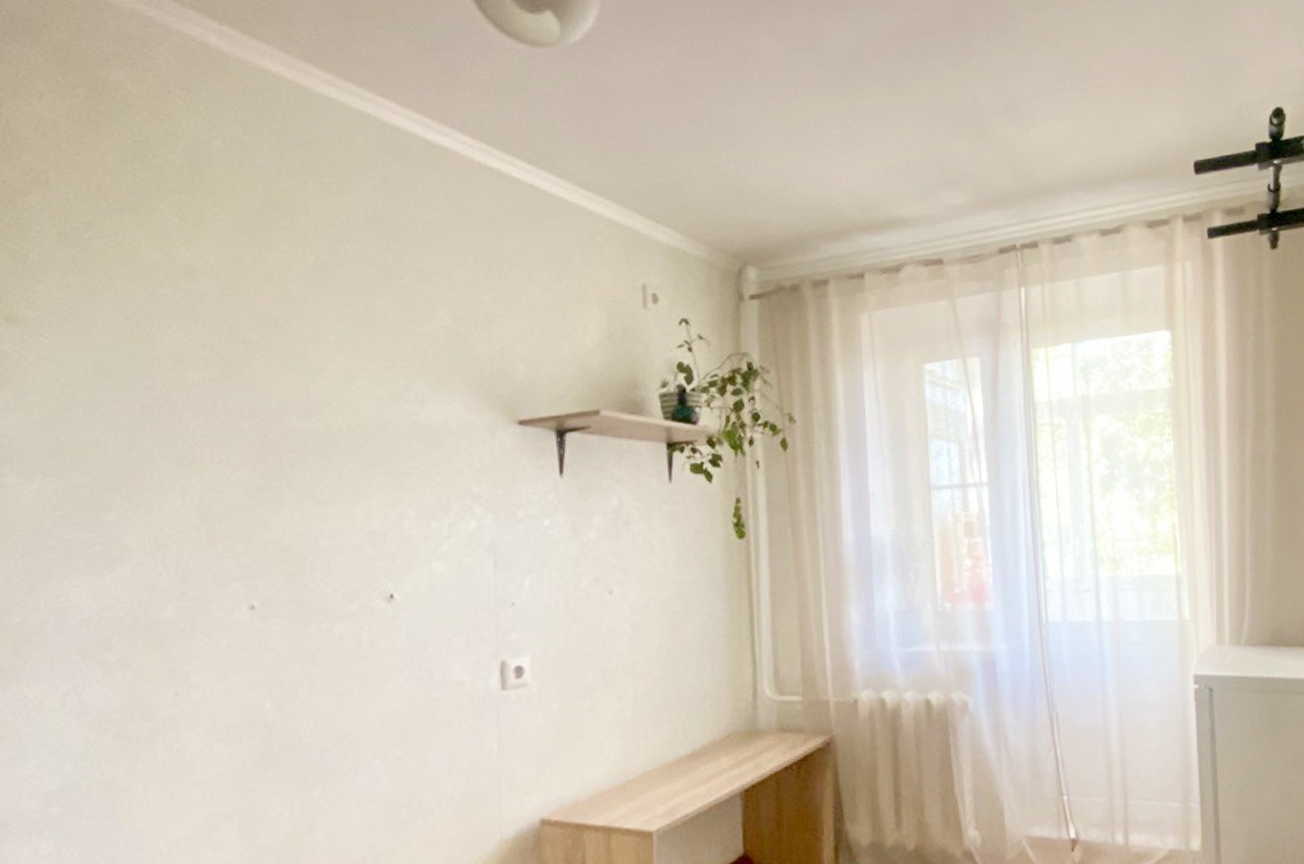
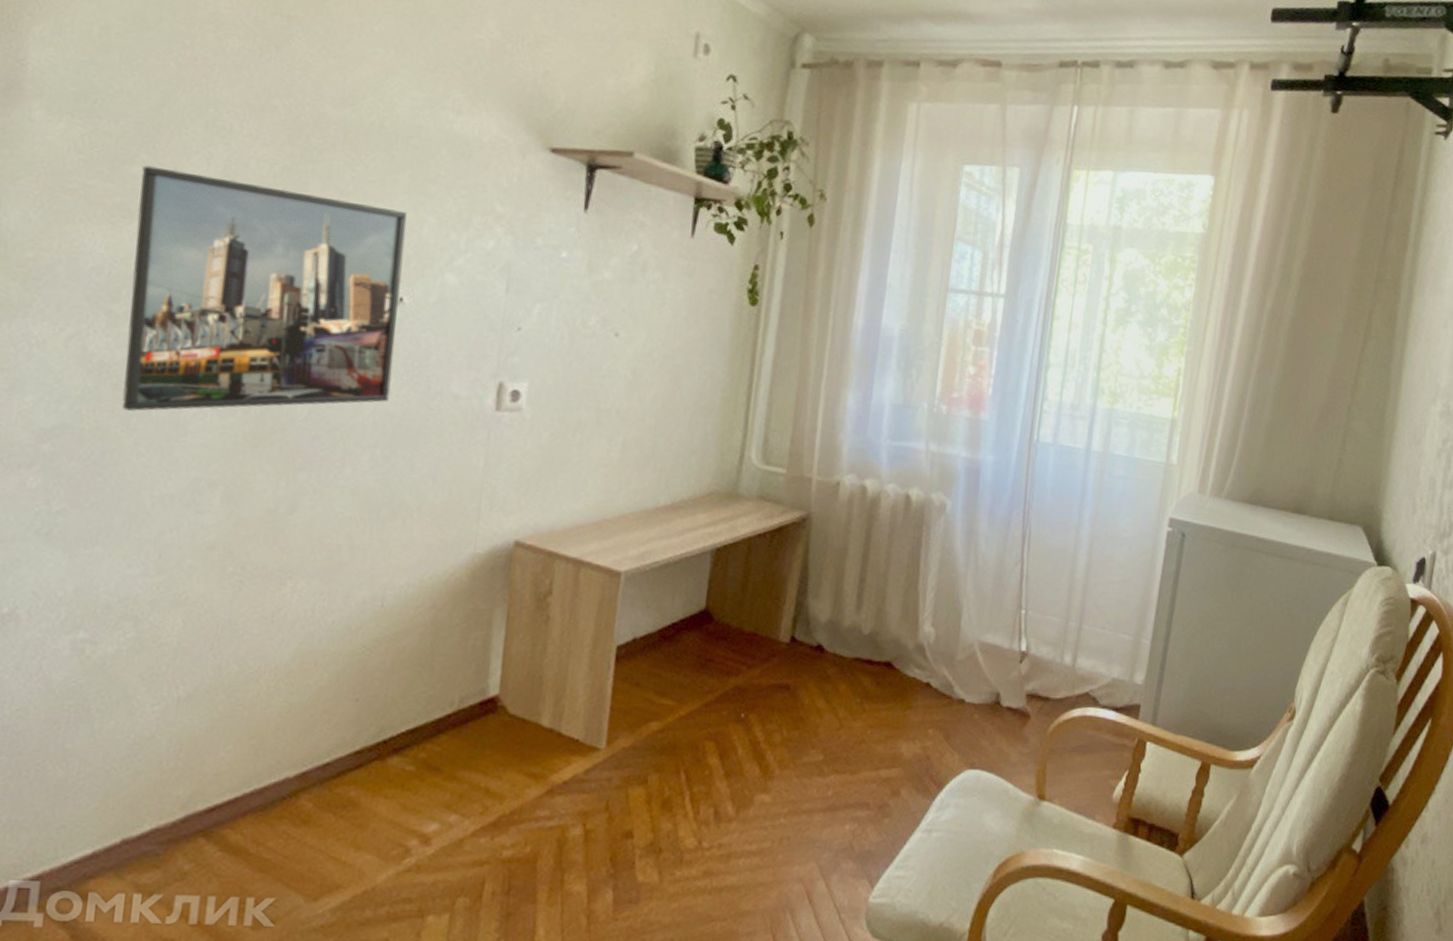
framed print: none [119,508,393,758] -> present [122,165,407,411]

